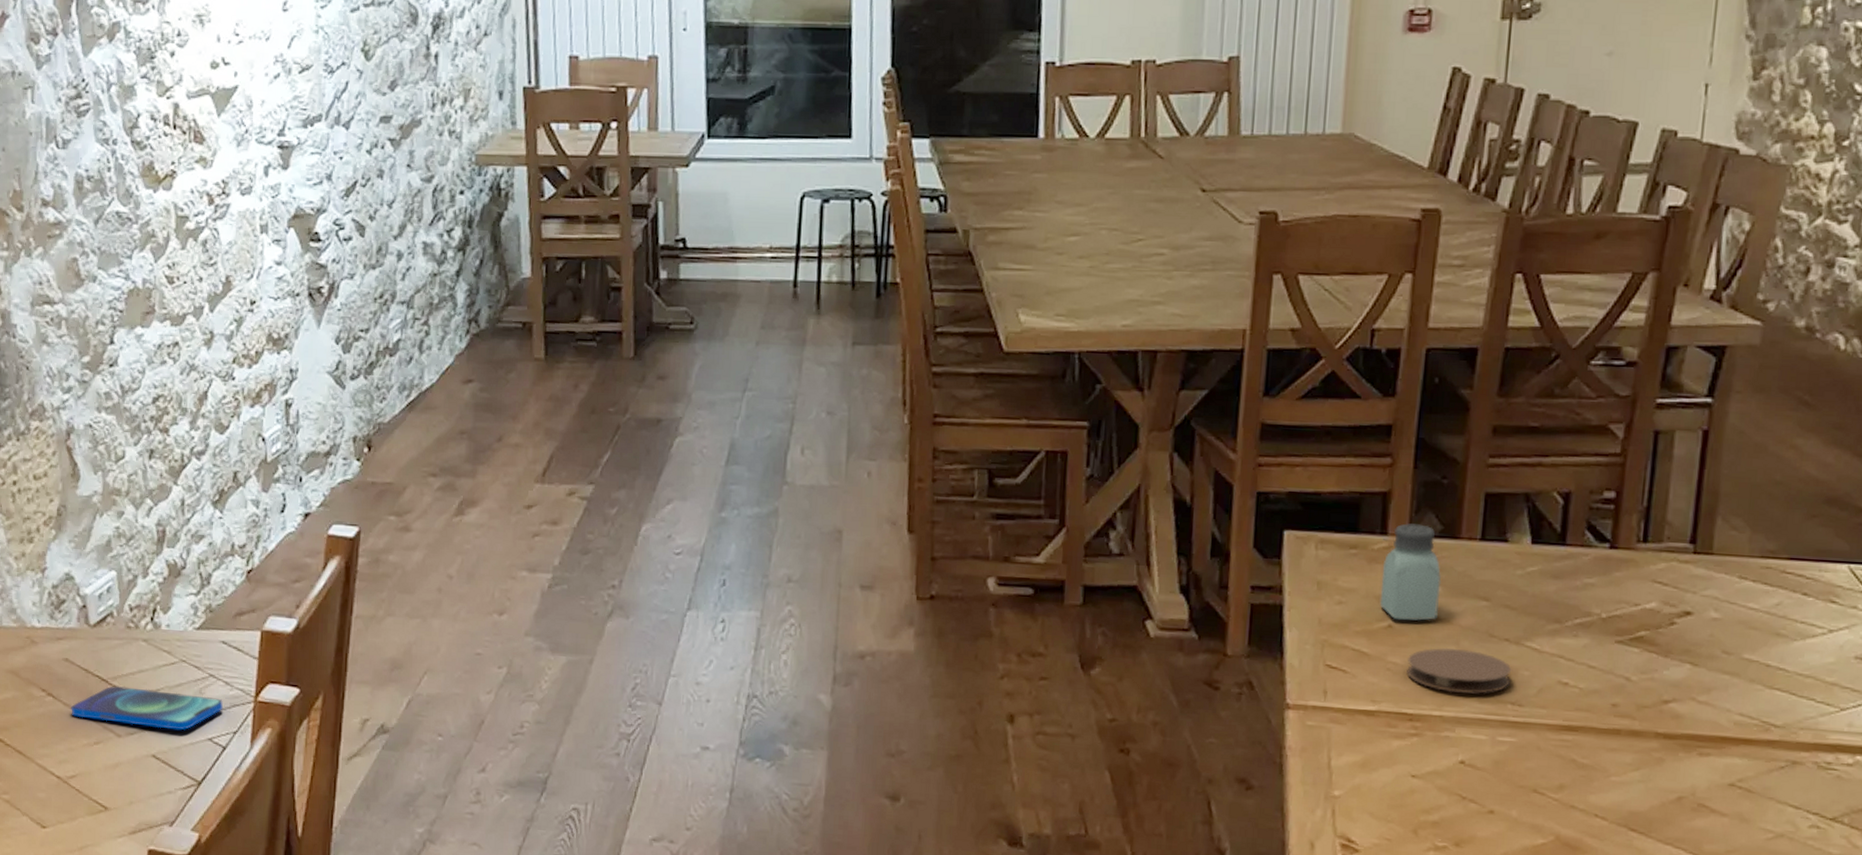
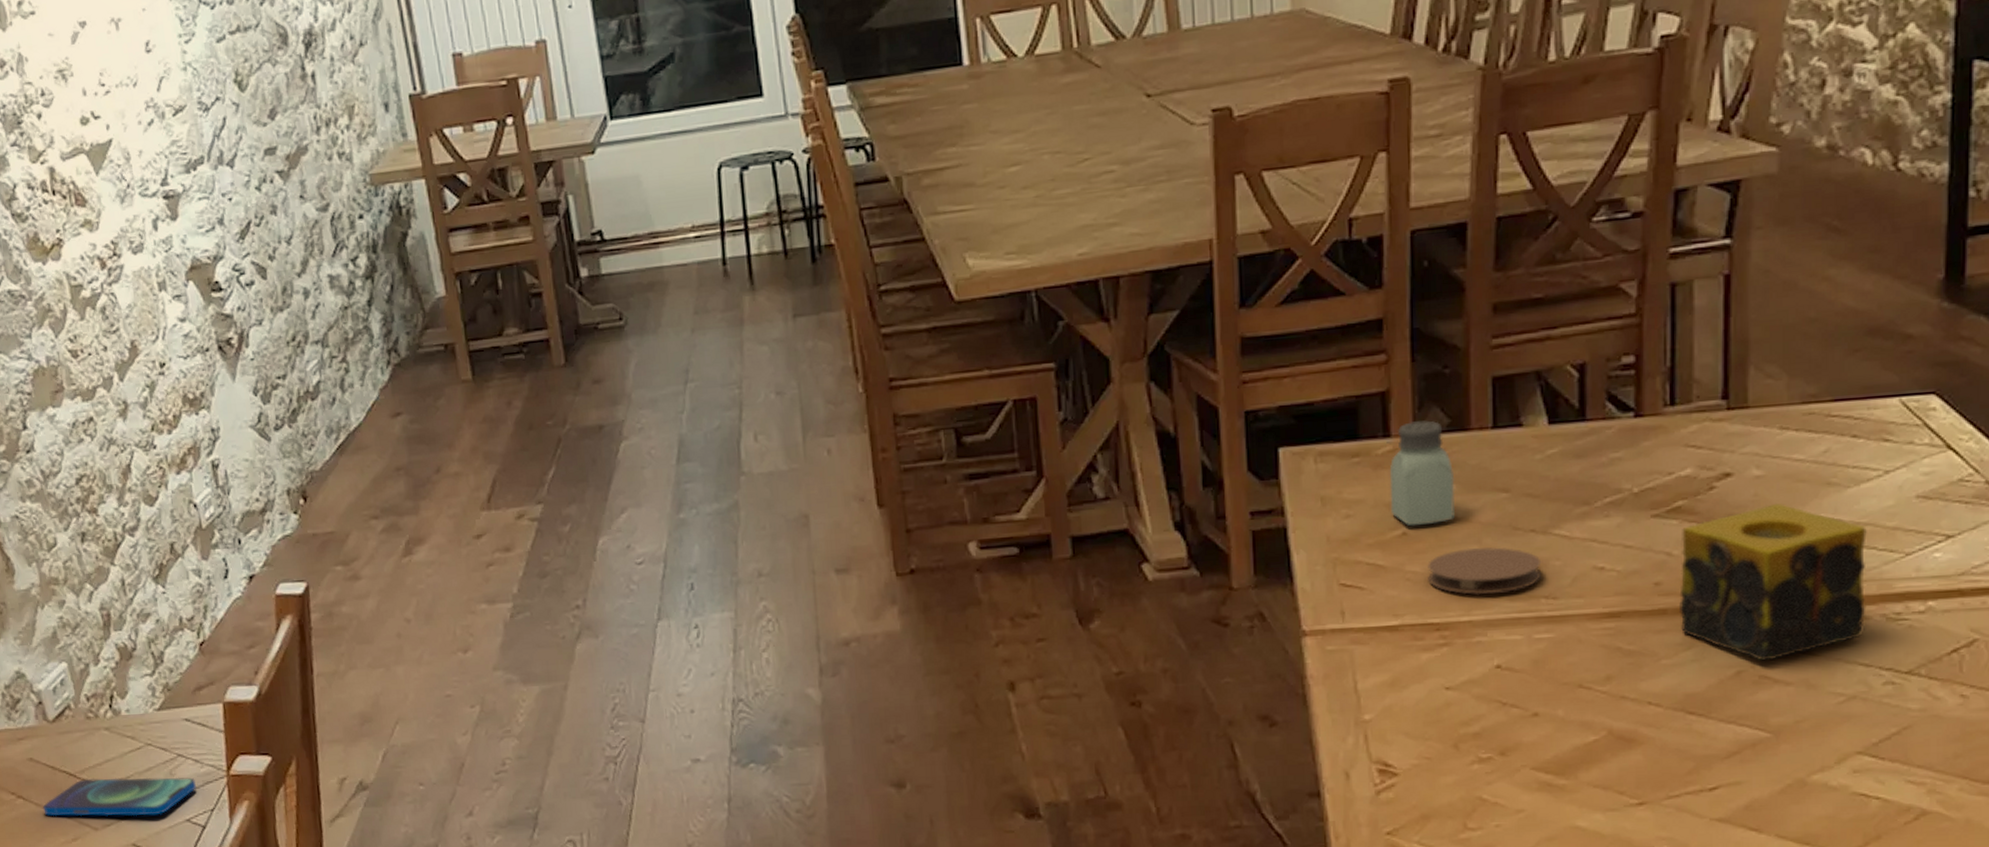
candle: none [1632,645,1808,791] -> present [1679,502,1867,661]

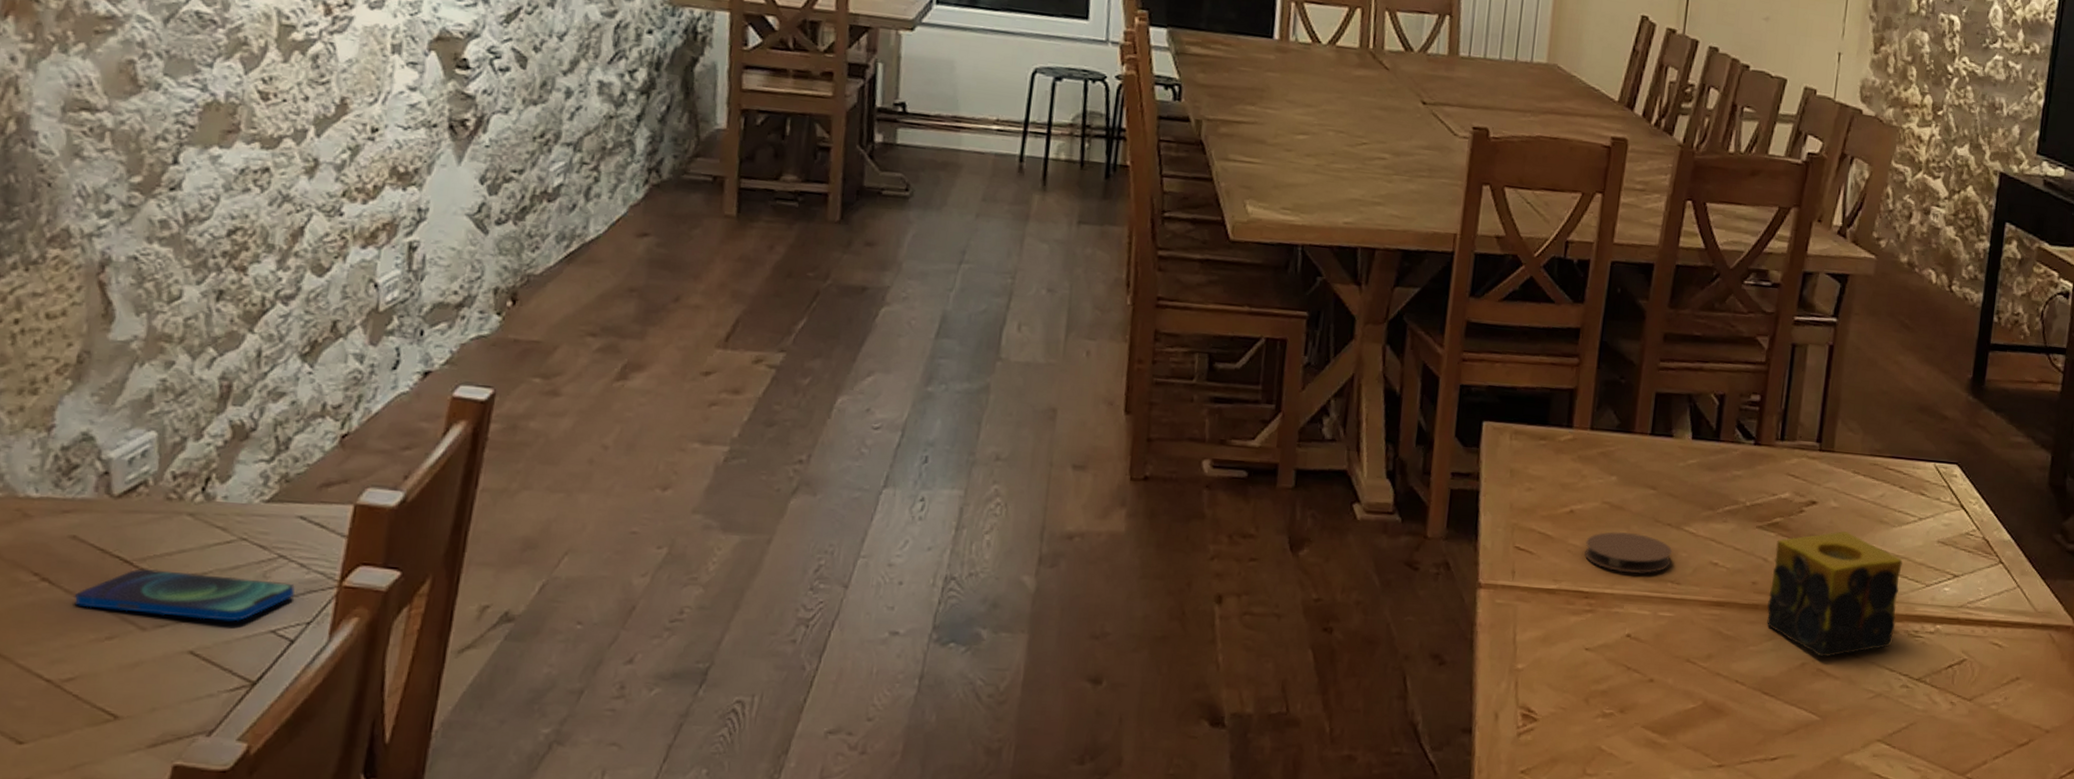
saltshaker: present [1389,420,1455,527] -> none [1563,418,1617,507]

